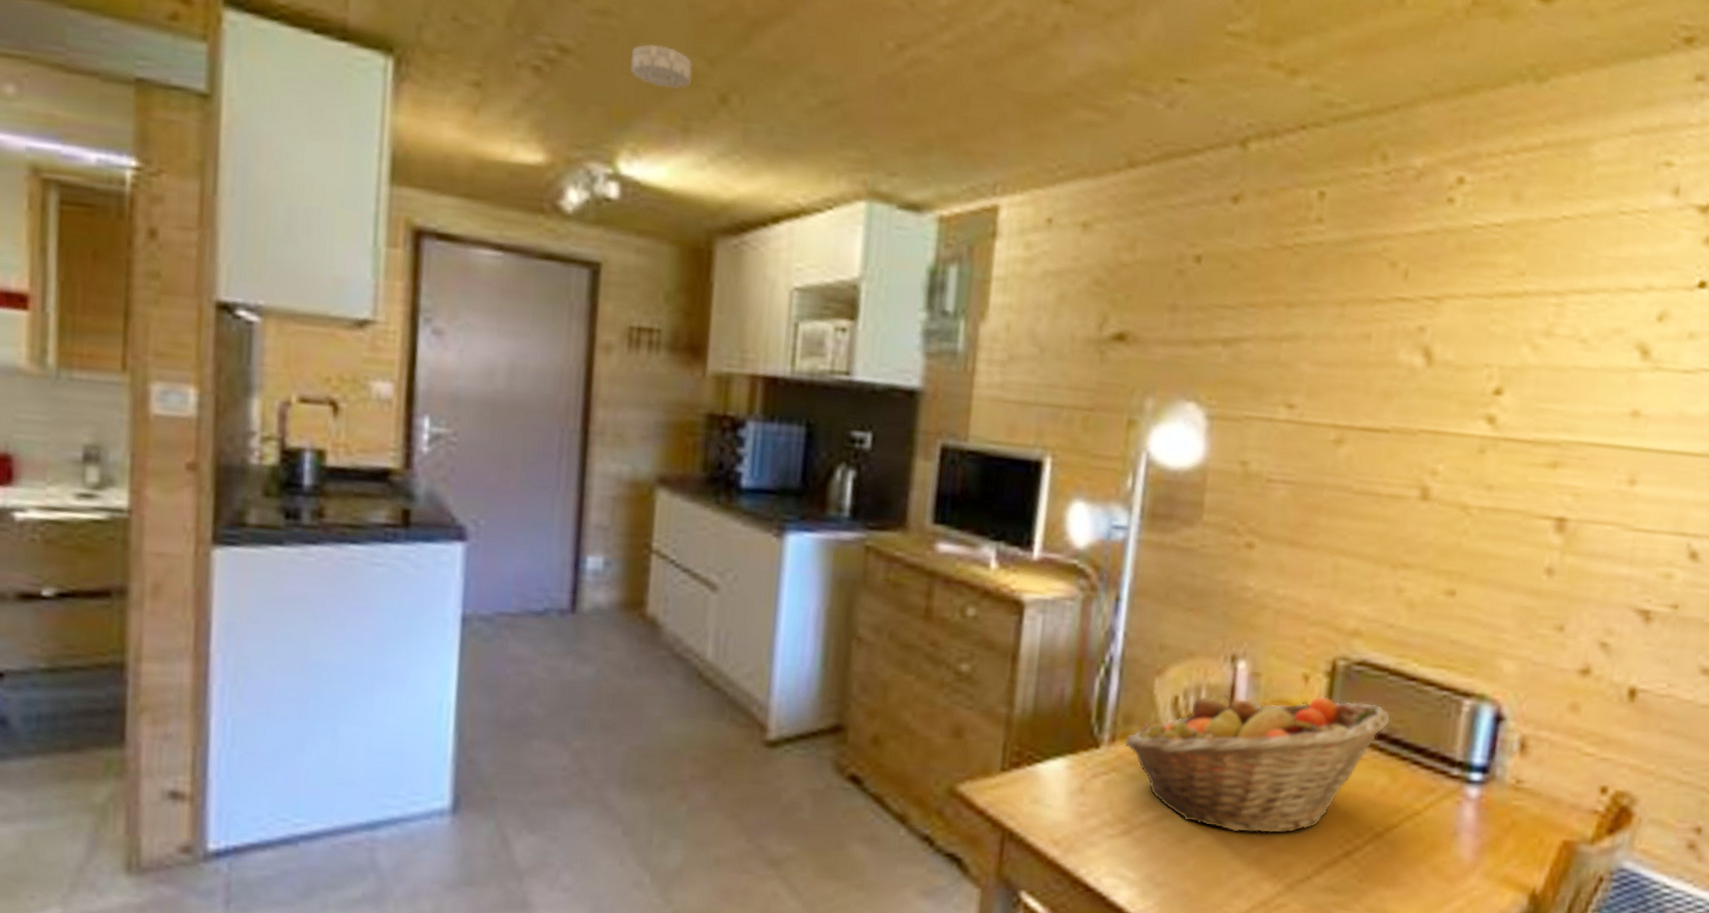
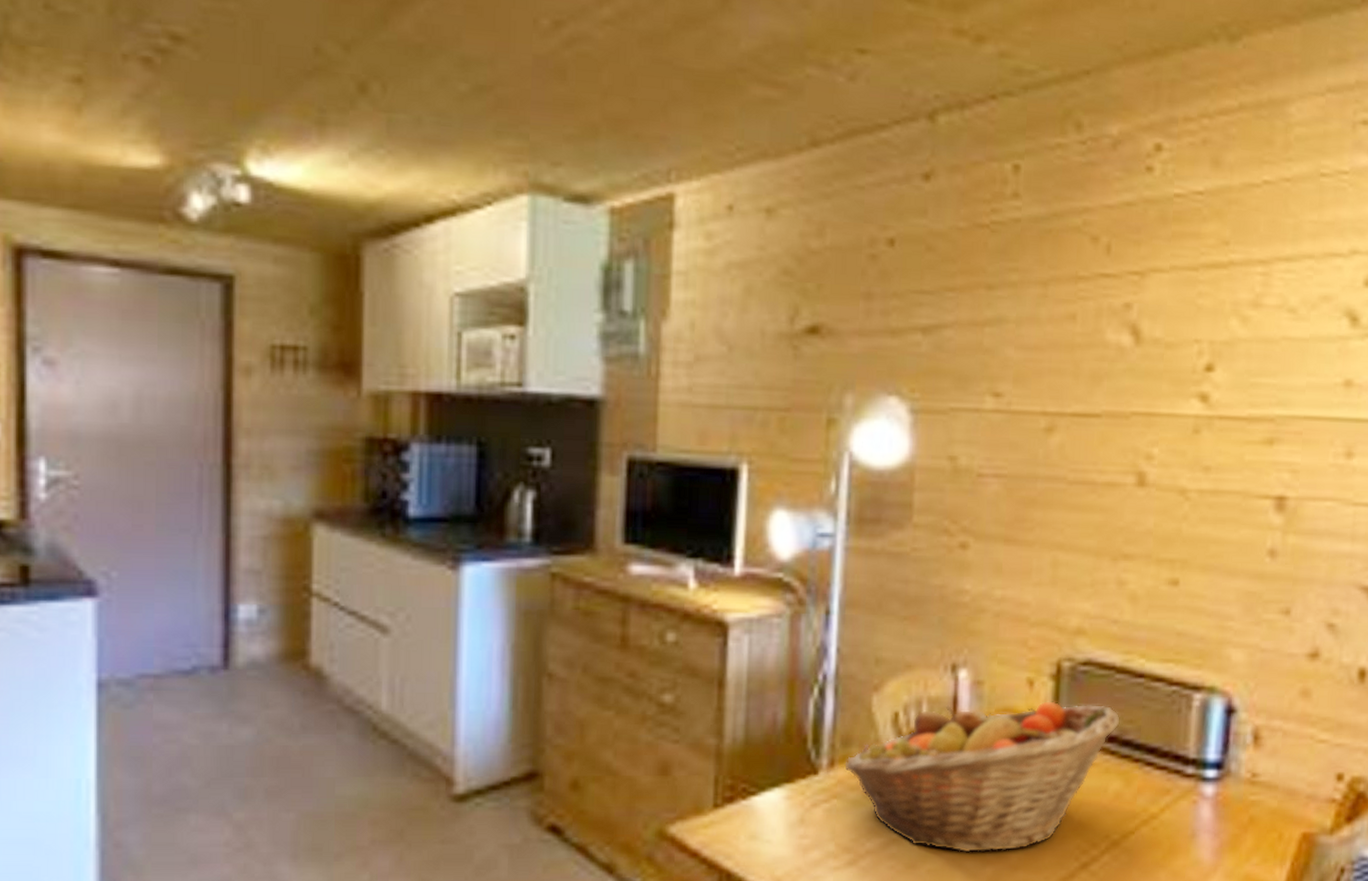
smoke detector: present [631,44,692,89] -> none [254,28,325,78]

